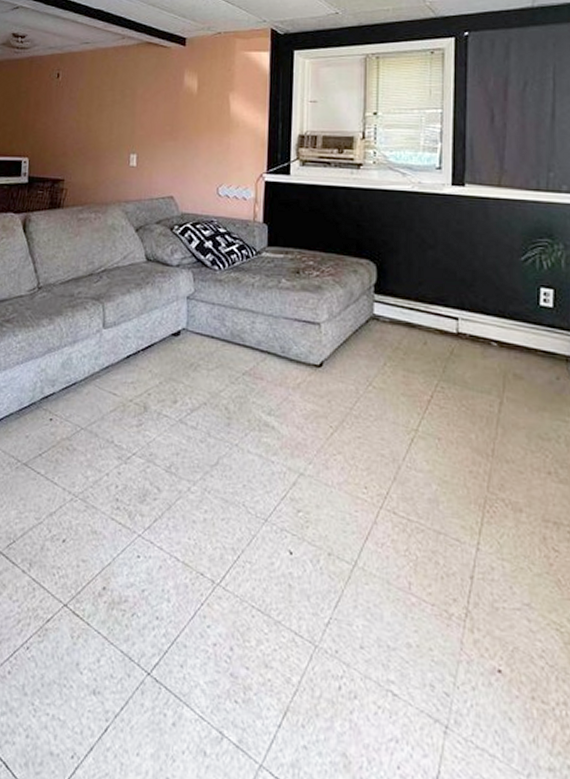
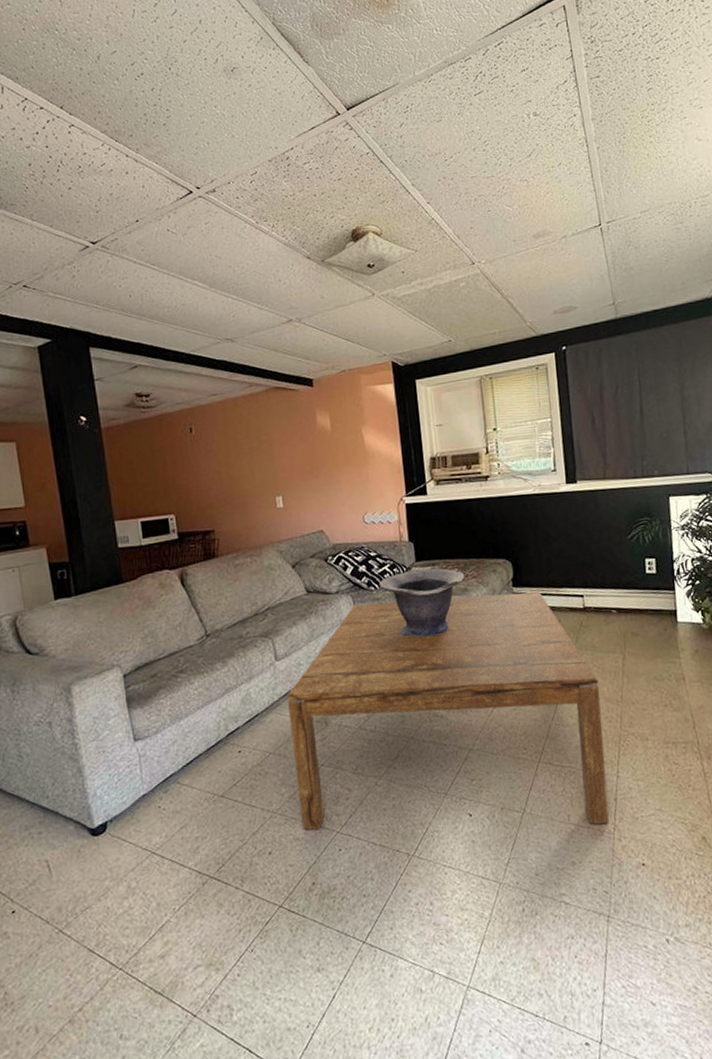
coffee table: none [102,282,466,607] -> present [286,592,609,830]
decorative bowl: none [223,256,321,333] -> present [378,568,465,637]

